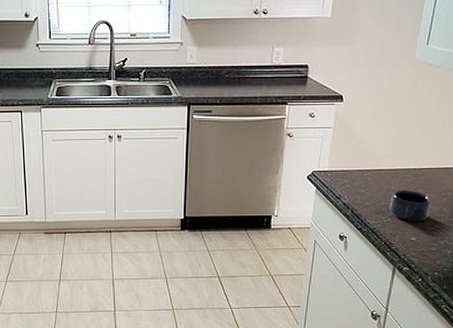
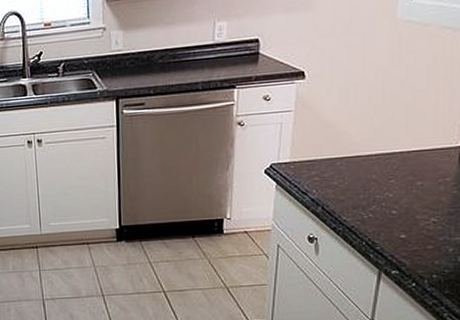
mug: present [389,190,431,221] -> none [370,178,425,216]

